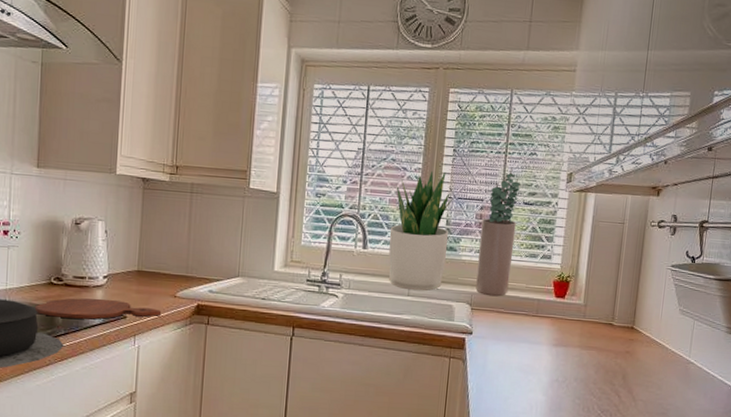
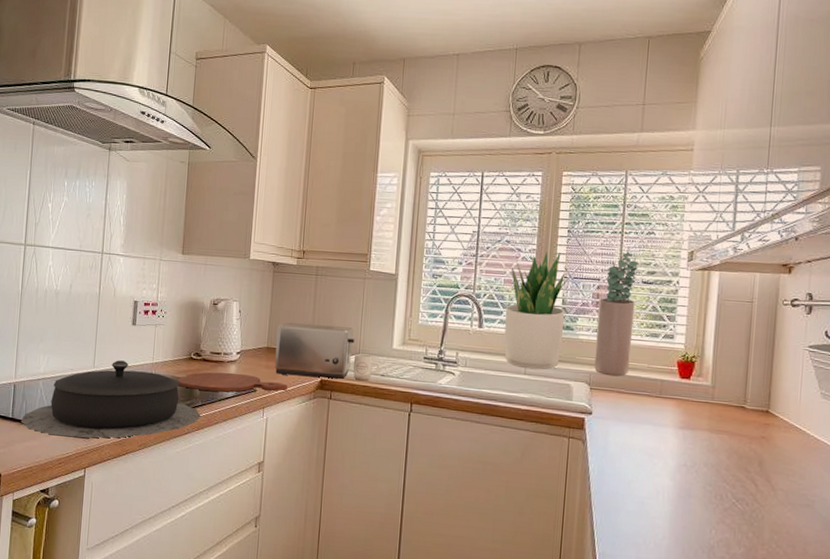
toaster: none [146,244,234,304] -> present [274,322,355,380]
mug: none [232,276,261,305] -> present [353,354,381,381]

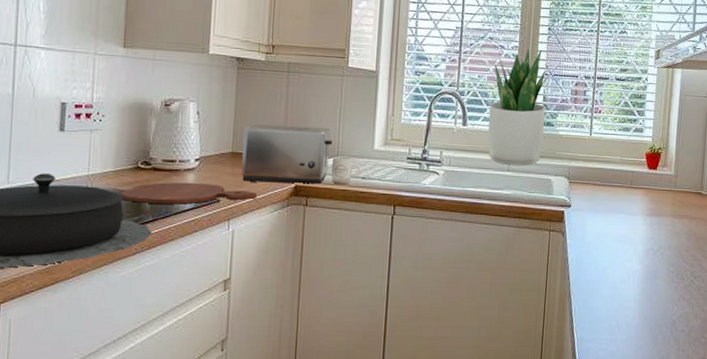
vase: present [594,246,638,377] -> none [573,45,612,170]

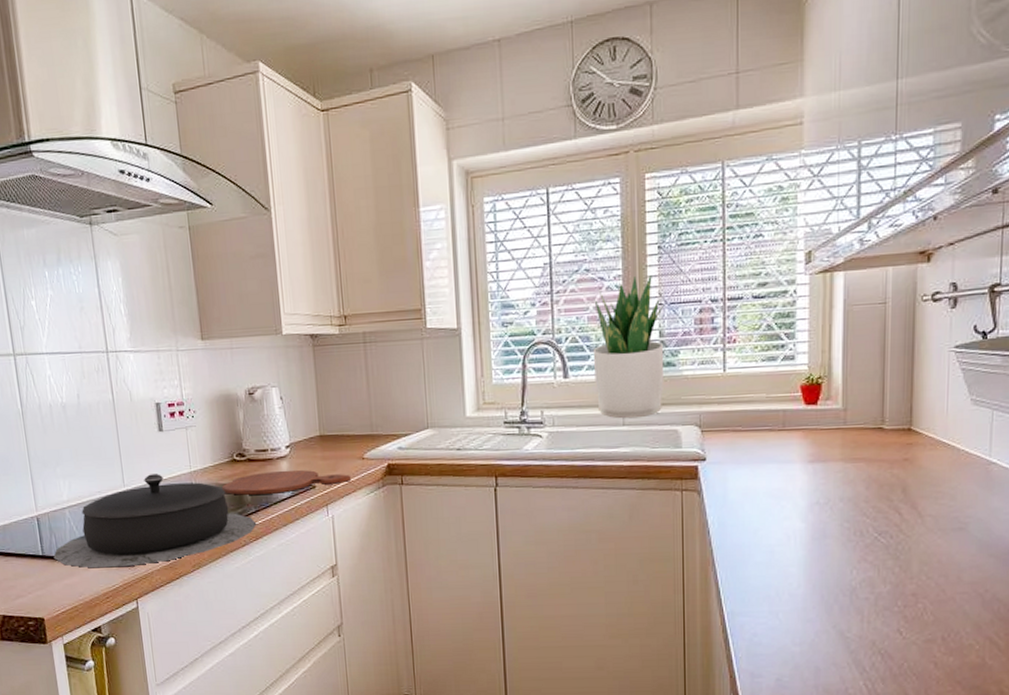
toaster: present [241,124,333,185] -> none [328,399,421,465]
mug: present [331,156,361,184] -> none [422,427,455,459]

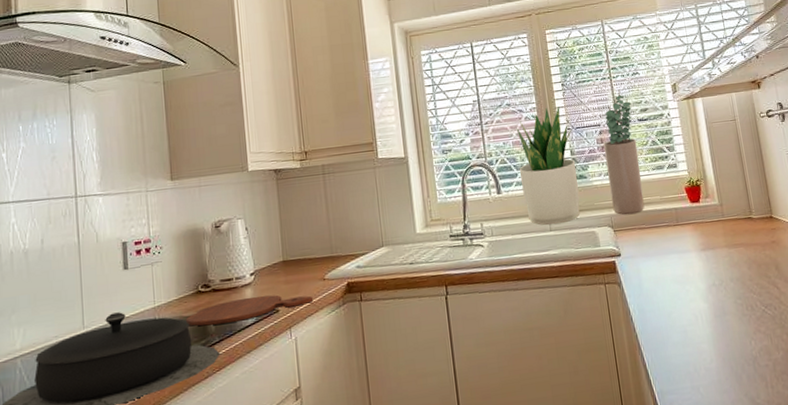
vase: none [703,256,746,414] -> present [604,89,645,216]

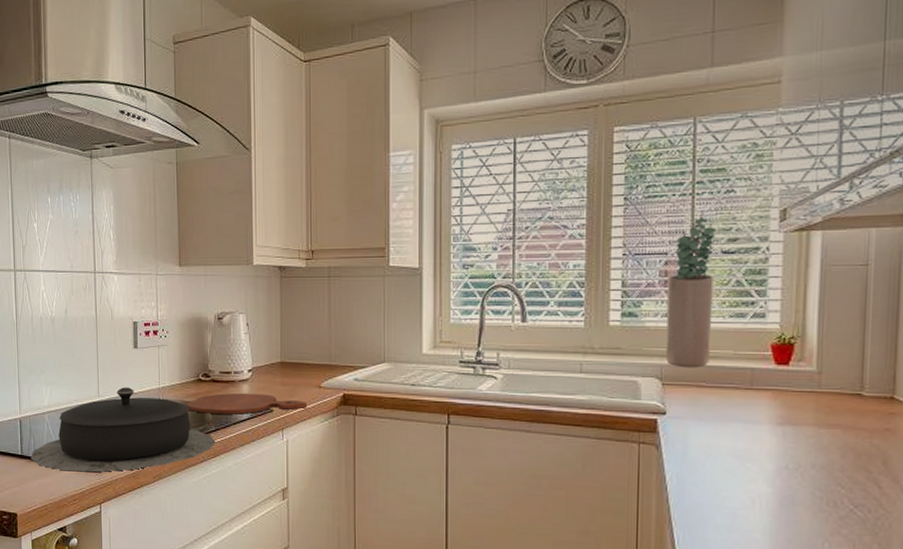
planter: present [516,107,580,226] -> none [552,226,627,367]

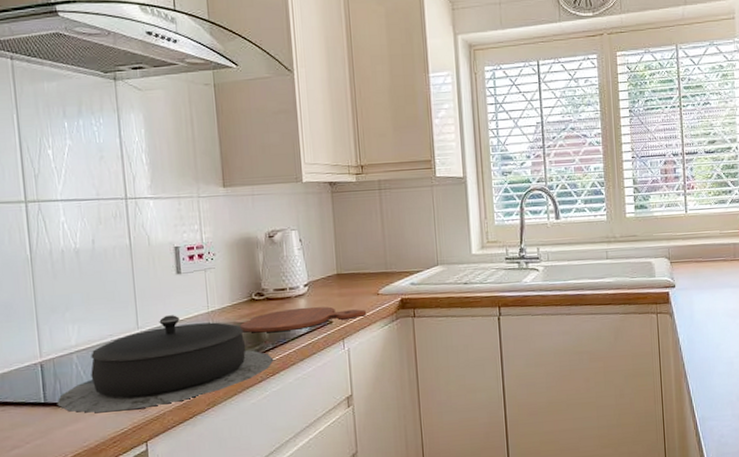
vase: present [666,210,715,368] -> none [667,119,703,248]

